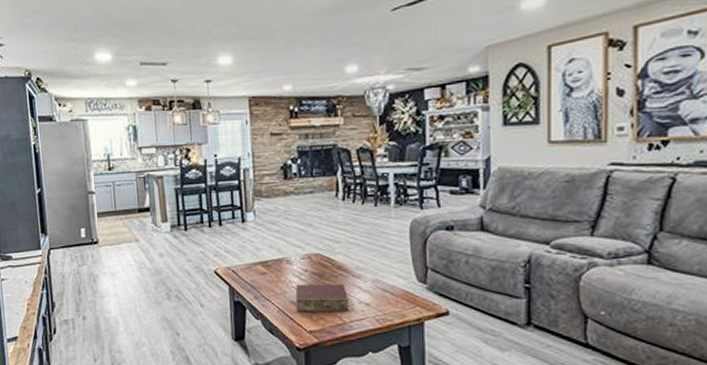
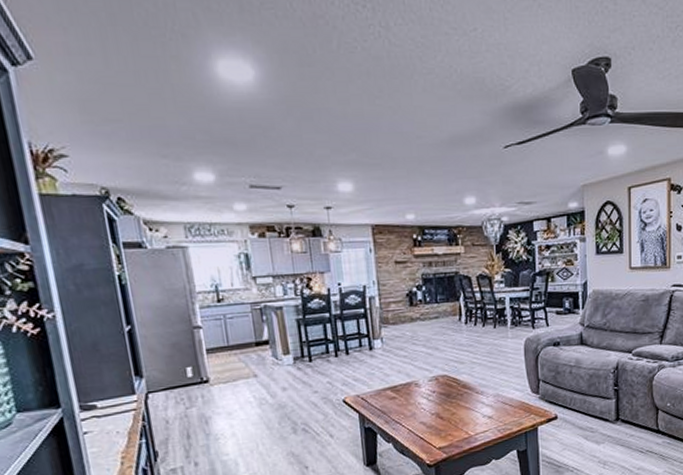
book: present [295,284,350,311] -> none [424,401,475,431]

